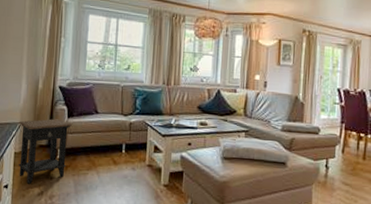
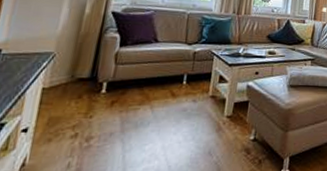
side table: present [18,119,73,184] -> none [45,48,125,125]

